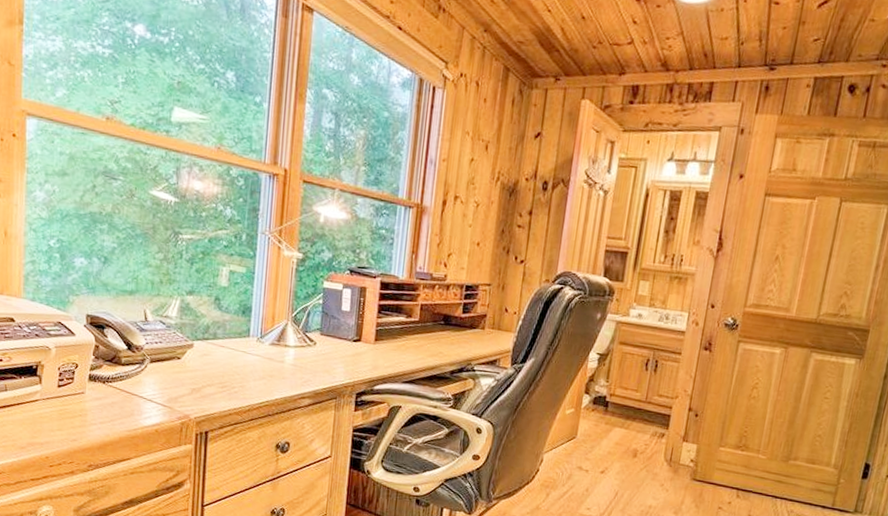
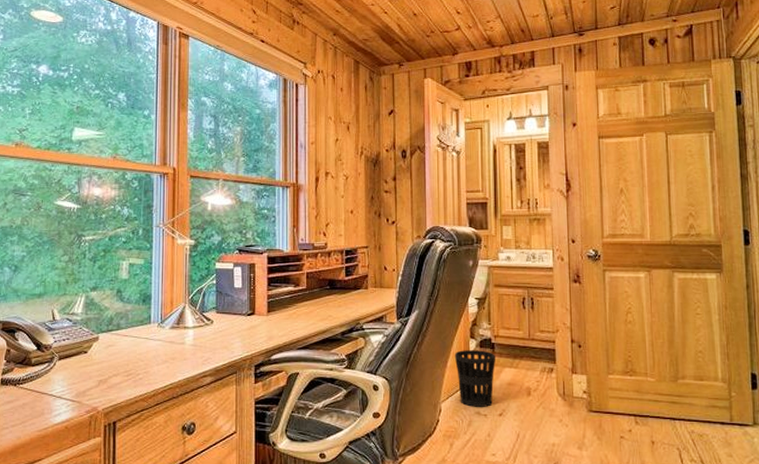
wastebasket: none [563,404,608,463] -> present [454,350,495,407]

